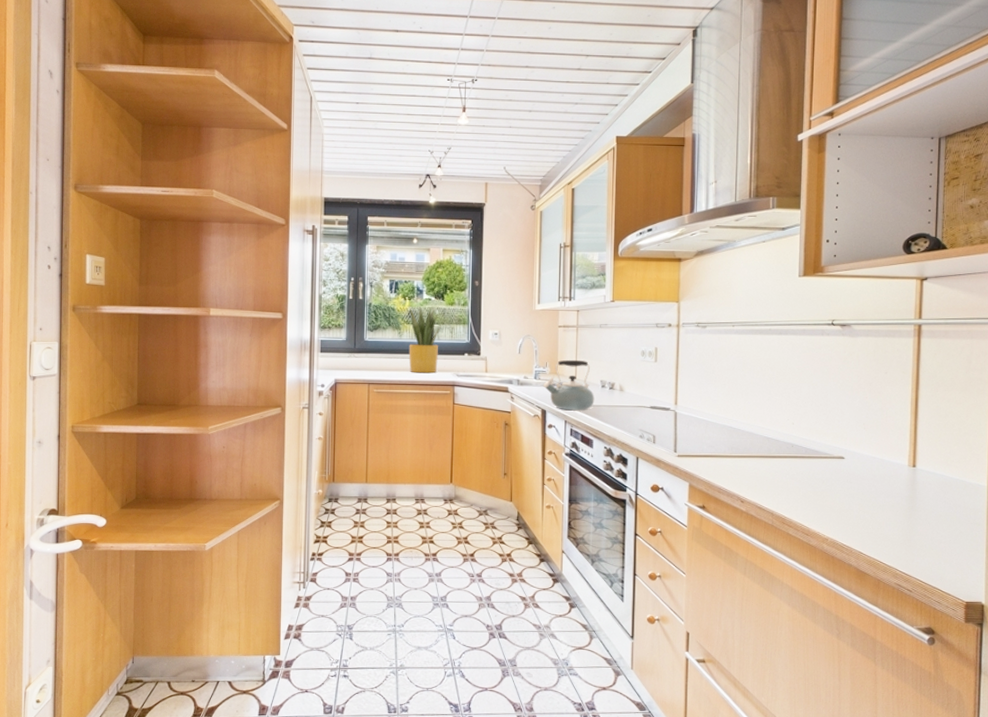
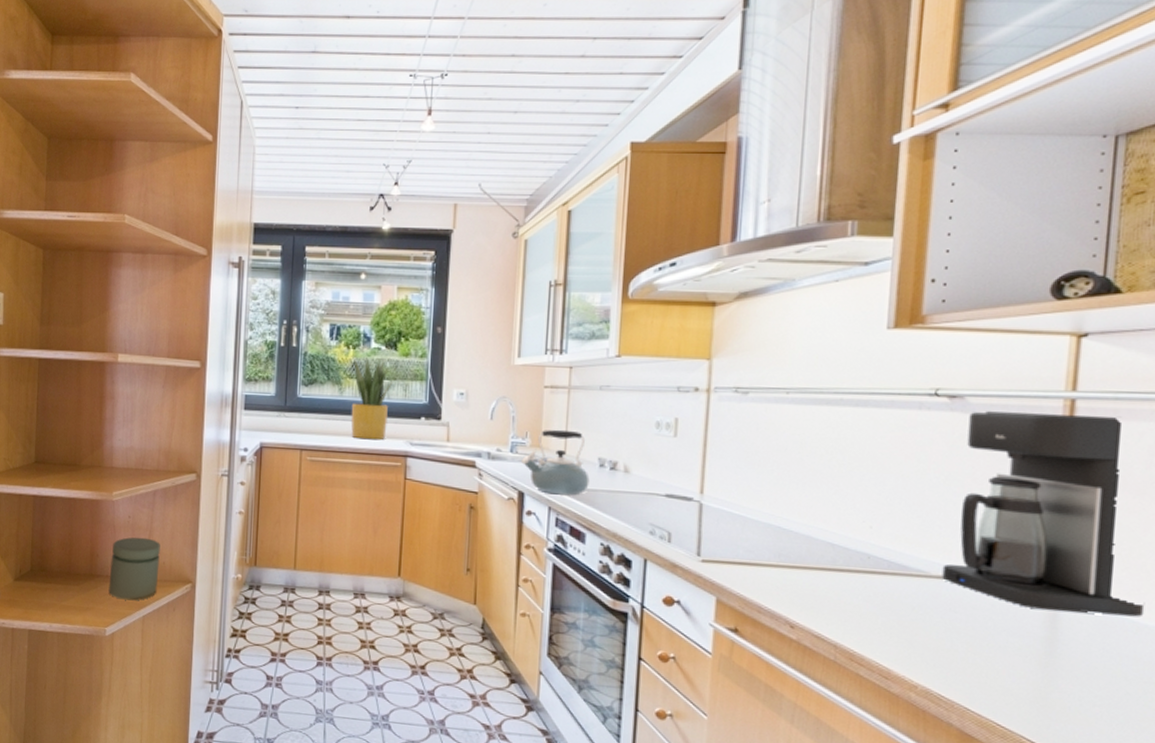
jar: none [207,464,252,519] -> present [108,537,160,601]
coffee maker: none [841,335,969,478] -> present [942,411,1145,617]

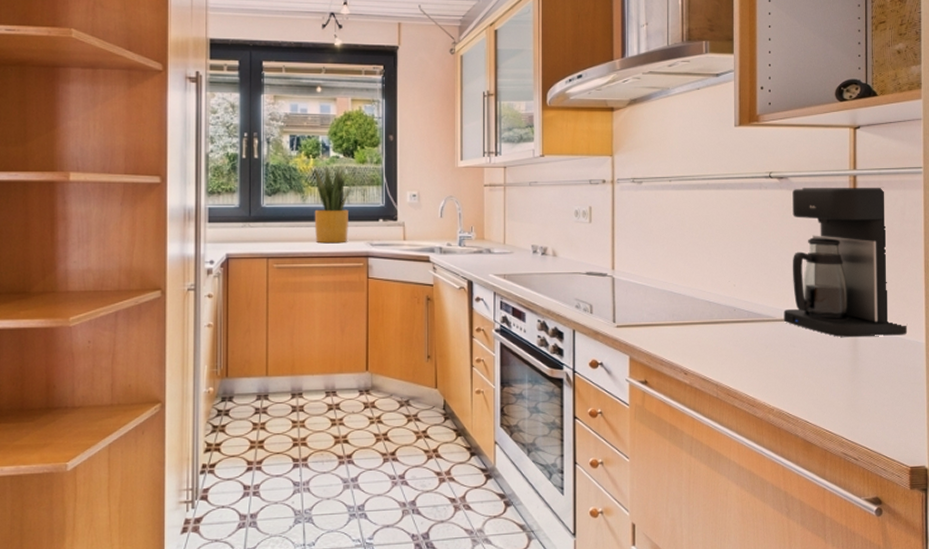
jar: present [108,537,160,601] -> none [68,361,125,430]
kettle: present [521,429,590,496] -> none [469,222,526,281]

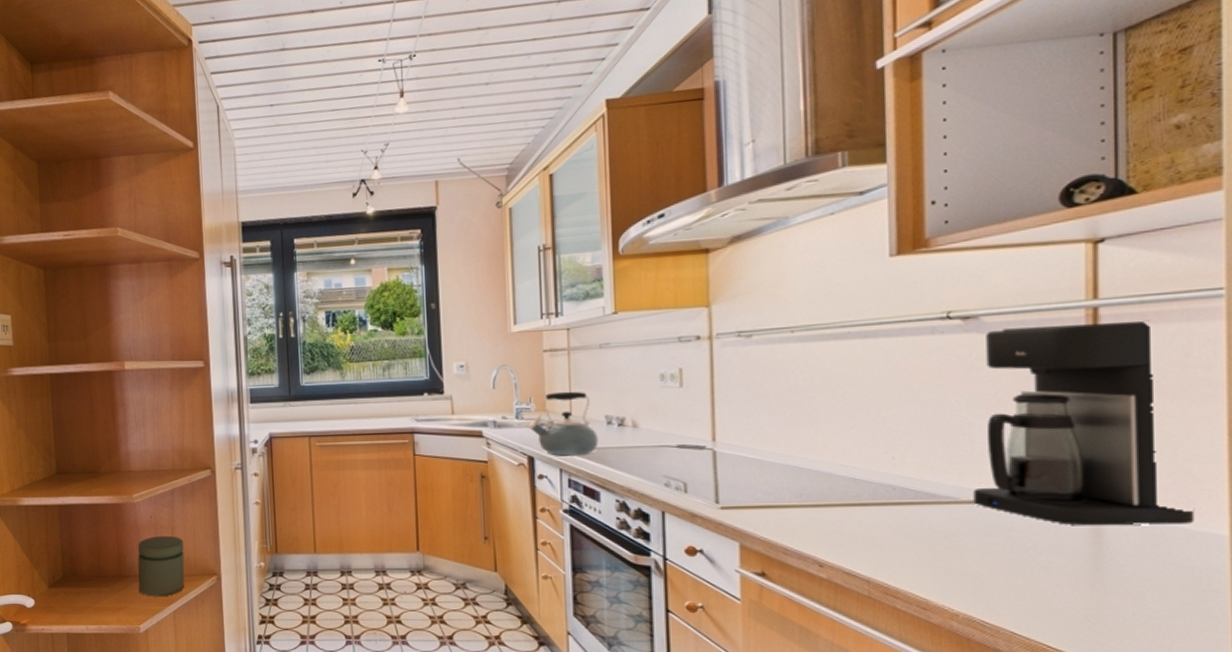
jar: none [68,361,125,430] -> present [137,535,185,597]
planter: present [314,166,352,244] -> none [352,340,393,421]
kettle: none [469,222,526,281] -> present [528,391,599,456]

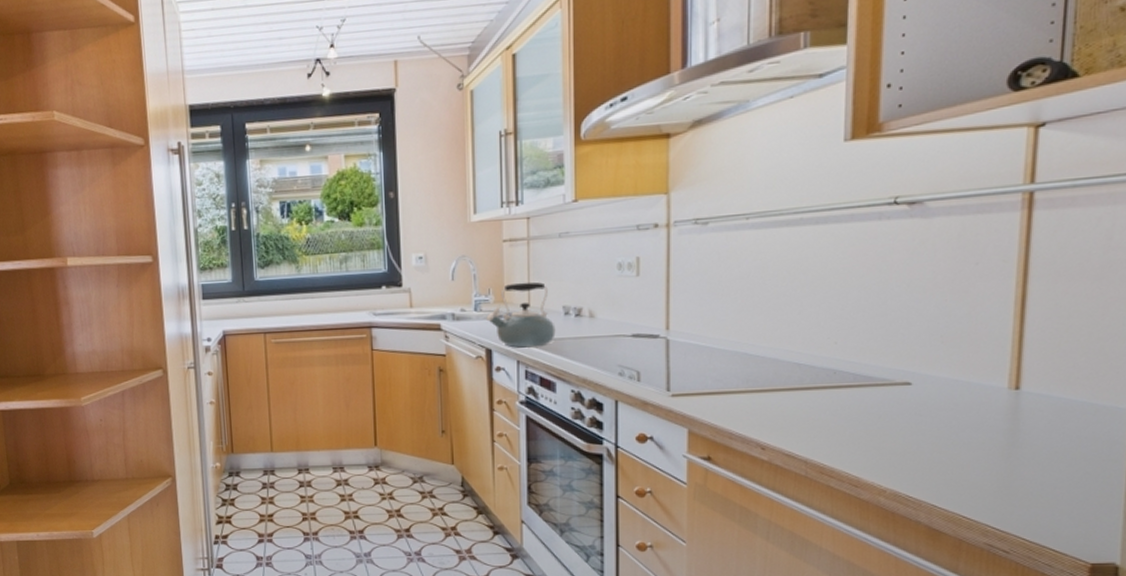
jar: present [137,535,185,597] -> none [88,438,138,501]
coffee maker: present [973,320,1195,525] -> none [906,203,1104,403]

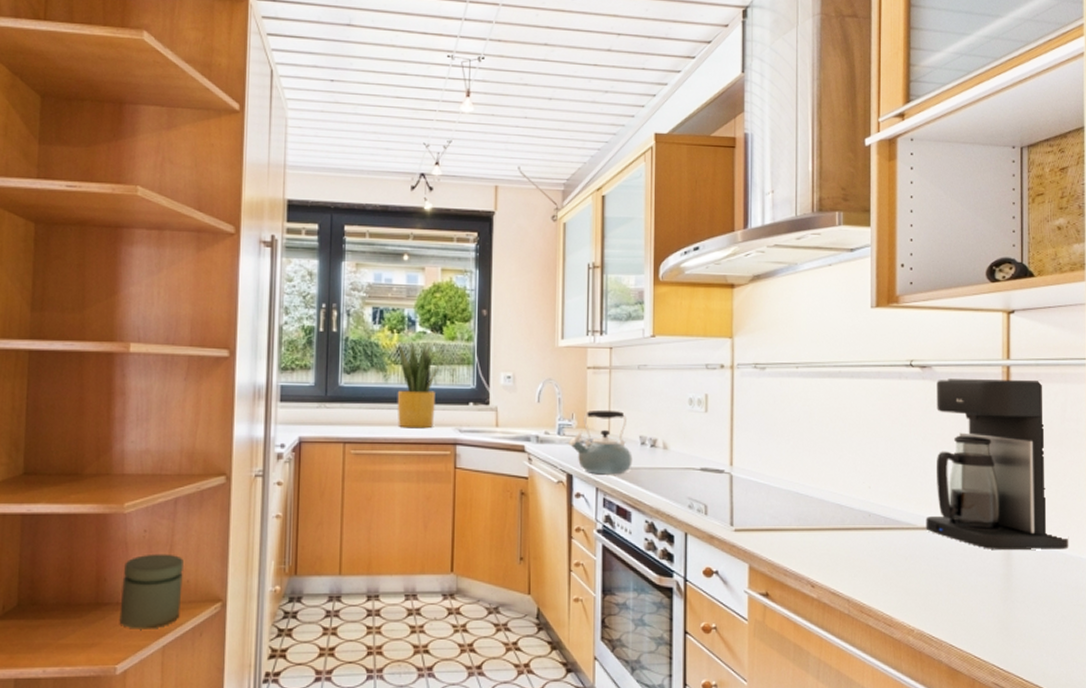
jar: none [88,438,138,501] -> present [119,554,183,629]
planter: none [307,231,350,316] -> present [397,342,440,429]
coffee maker: none [906,203,1104,403] -> present [925,379,1069,550]

